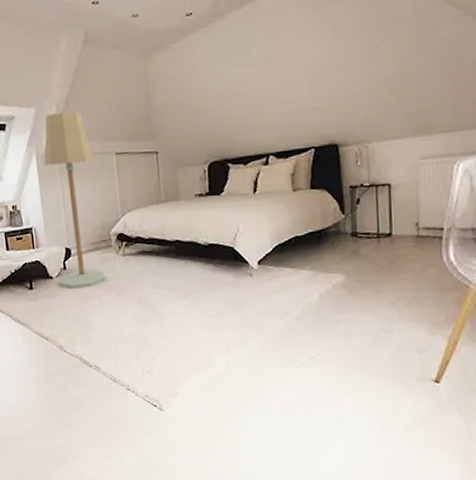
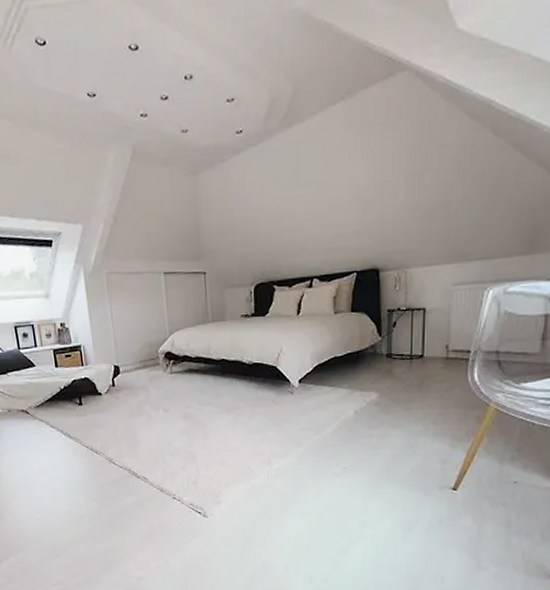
floor lamp: present [44,111,105,289] -> none [91,229,153,405]

